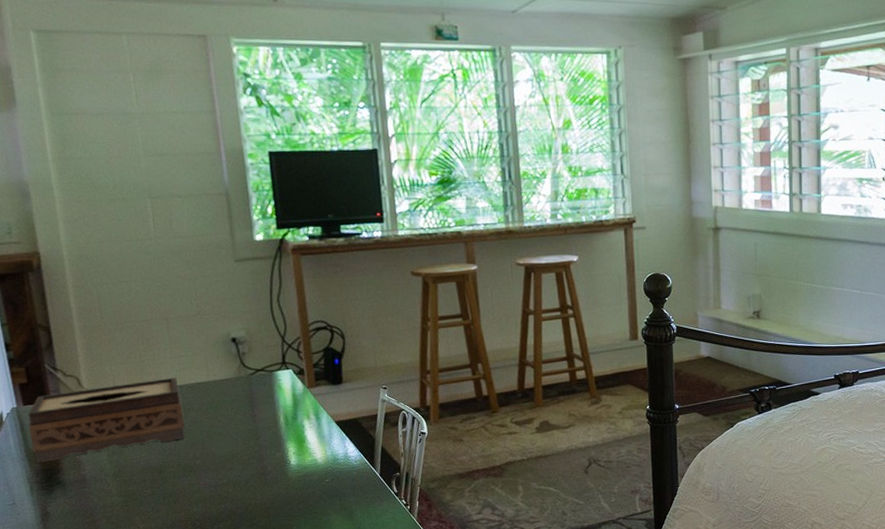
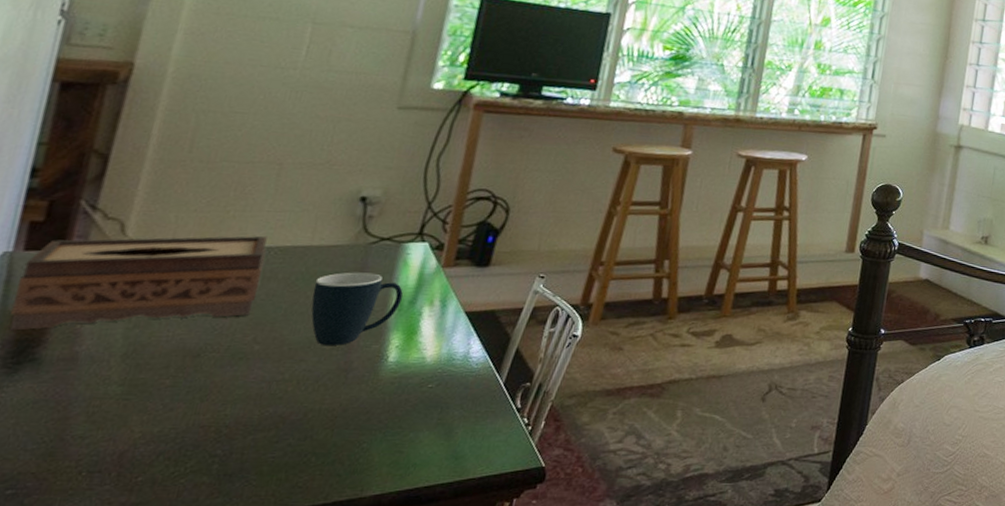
mug: none [221,398,287,456] -> present [311,272,403,346]

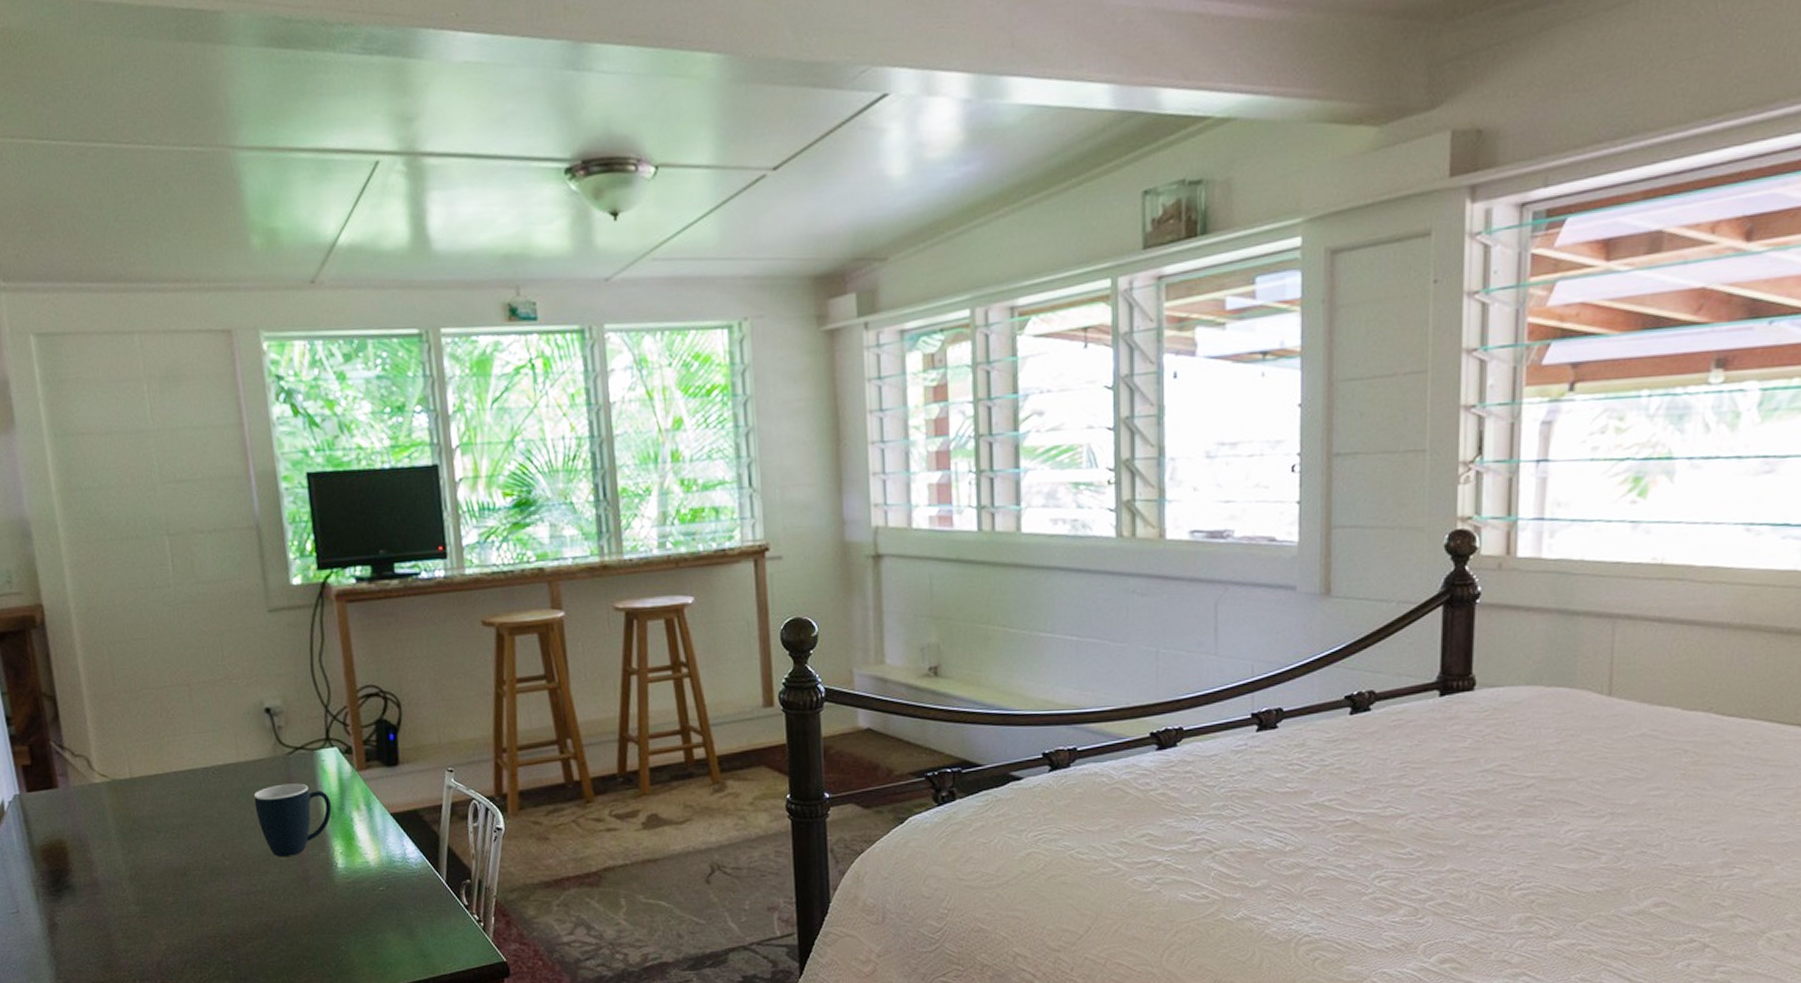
tissue box: present [10,235,268,331] -> none [32,757,212,863]

